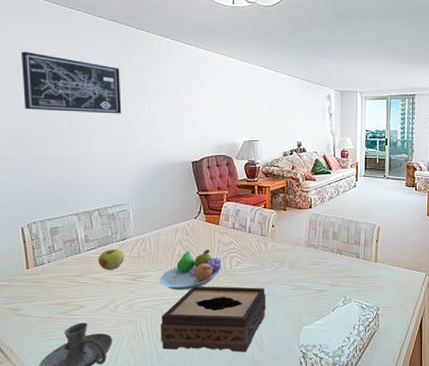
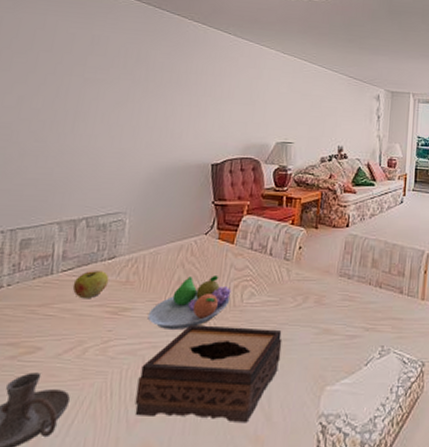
wall art: present [20,51,122,114] -> none [25,30,145,105]

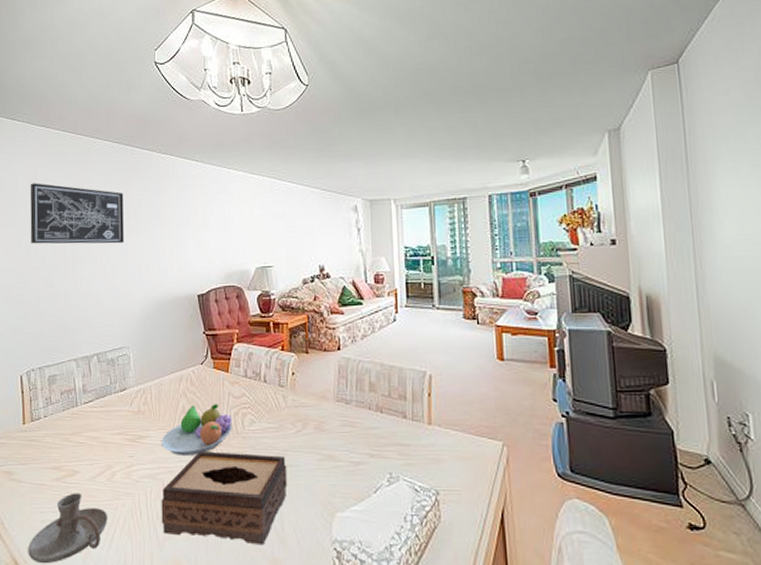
wall art: none [25,30,145,105] -> present [30,183,125,244]
apple: present [72,271,109,299] -> none [95,402,124,428]

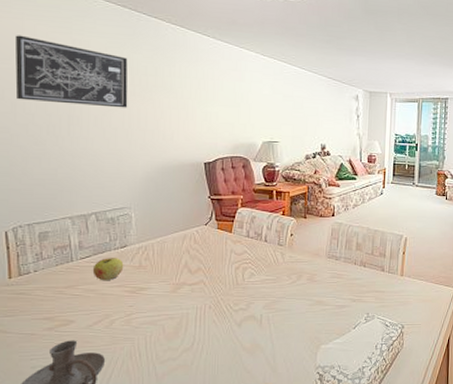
apple: none [95,402,124,428] -> present [92,258,124,281]
fruit bowl: present [161,404,232,455] -> none [162,260,233,304]
tissue box: present [161,451,288,546] -> none [160,300,281,374]

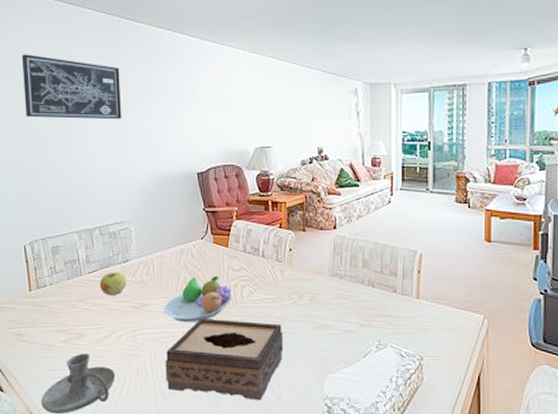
tissue box: none [160,300,281,374] -> present [165,318,284,401]
fruit bowl: none [162,260,233,304] -> present [164,276,232,322]

